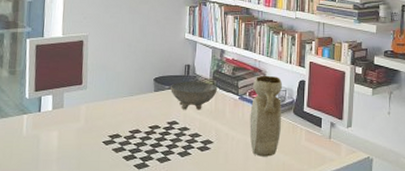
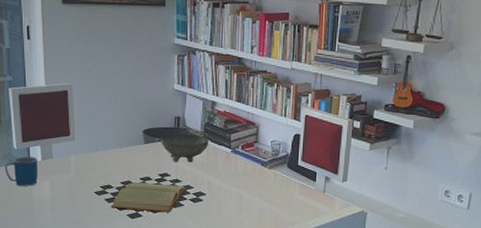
mug: none [14,106,48,136] -> present [5,157,39,186]
ledger: none [118,130,195,162] -> present [111,181,187,213]
vase: present [249,75,282,157] -> none [242,128,276,209]

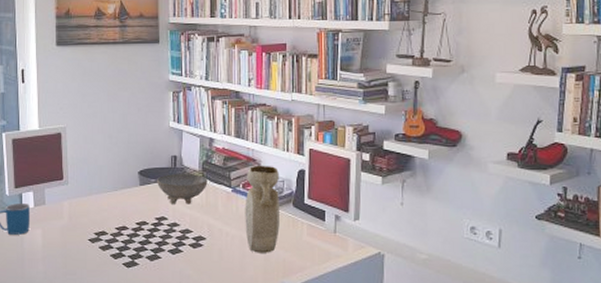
ledger: present [111,181,187,213] -> none [106,227,186,260]
vase: none [242,128,276,209] -> present [245,165,280,253]

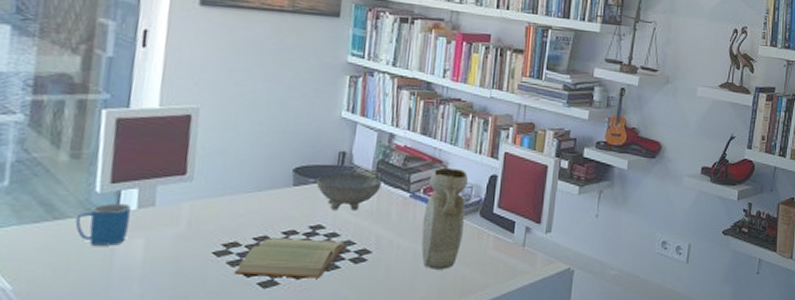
ledger: none [106,227,186,260] -> present [235,236,347,278]

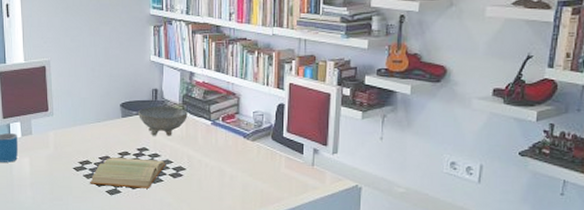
vase: present [421,167,468,269] -> none [224,98,258,184]

